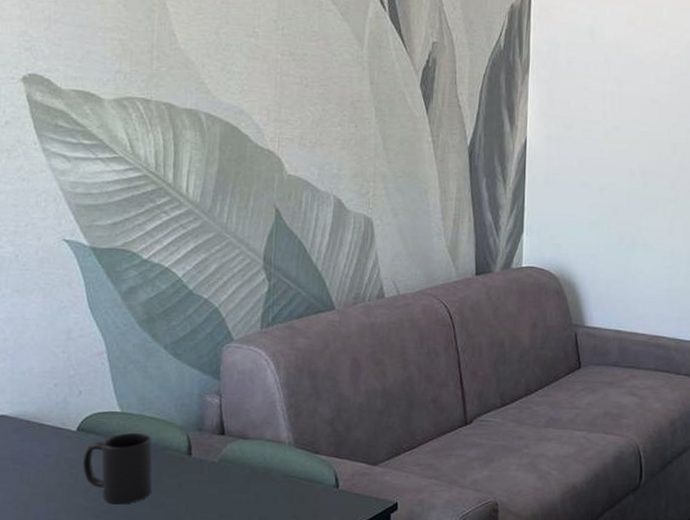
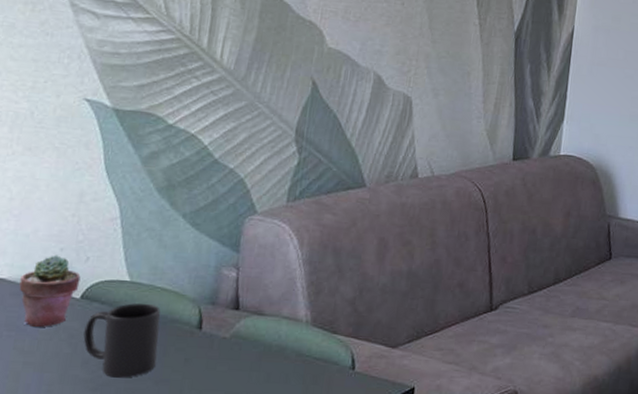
potted succulent: none [20,390,75,459] -> present [19,255,81,327]

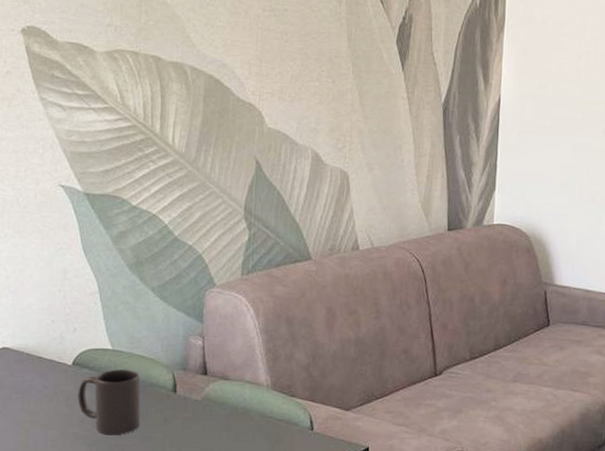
potted succulent: present [19,255,81,327] -> none [21,326,71,390]

